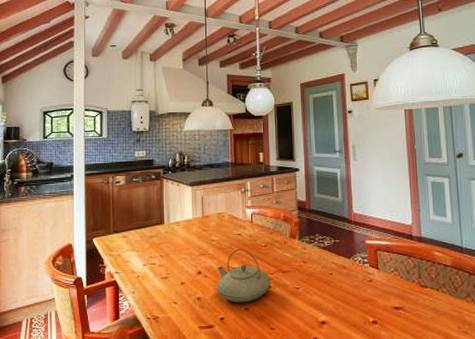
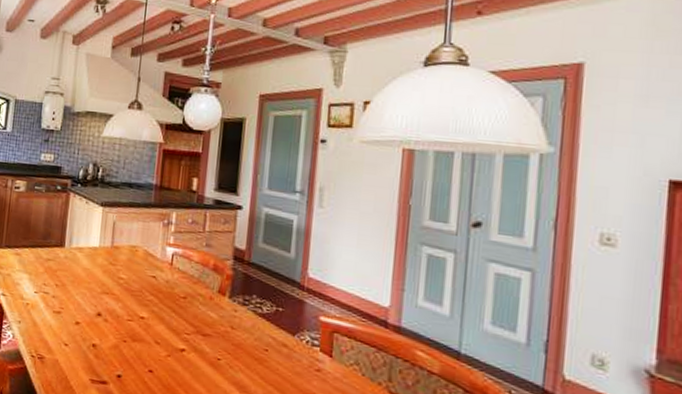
teapot: present [216,248,271,303] -> none [117,294,187,363]

